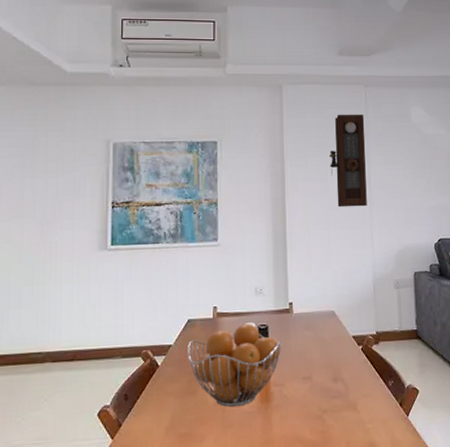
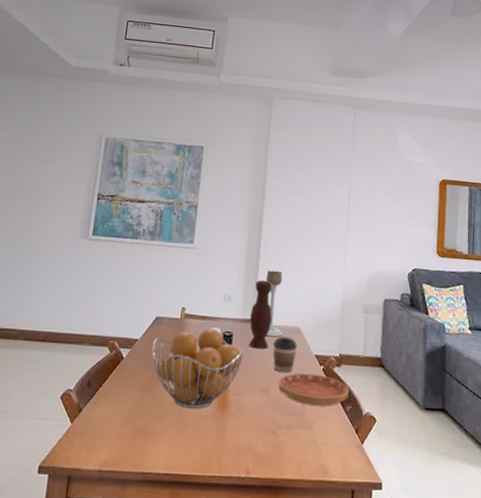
vase: none [284,269,307,338] -> present [249,280,273,350]
candle holder: none [295,257,318,324] -> present [266,270,283,337]
coffee cup: none [310,321,335,358] -> present [273,336,298,372]
saucer: none [320,354,389,387] -> present [279,373,349,407]
pendulum clock: present [329,114,367,208] -> none [311,132,351,227]

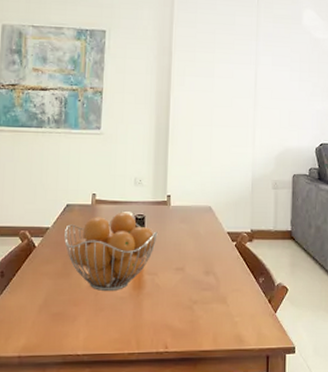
vase: present [249,280,273,350] -> none [161,163,184,230]
candle holder: present [266,270,283,337] -> none [176,152,195,217]
coffee cup: present [273,336,298,372] -> none [185,216,210,250]
saucer: present [279,373,349,407] -> none [193,250,261,280]

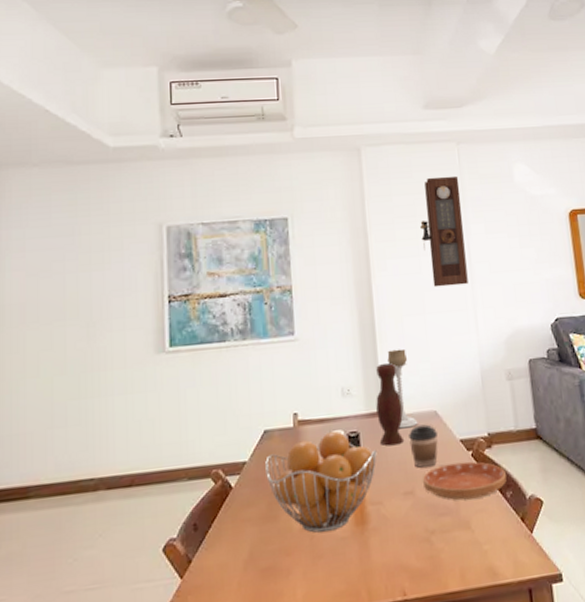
vase: none [161,163,184,230] -> present [376,363,405,446]
candle holder: none [176,152,195,217] -> present [387,348,418,429]
coffee cup: none [185,216,210,250] -> present [409,424,438,468]
saucer: none [193,250,261,280] -> present [423,461,507,501]
pendulum clock: none [217,11,256,106] -> present [420,175,468,288]

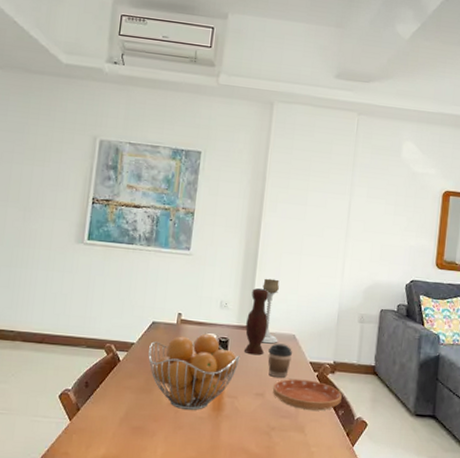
pendulum clock: present [420,175,468,288] -> none [311,139,354,237]

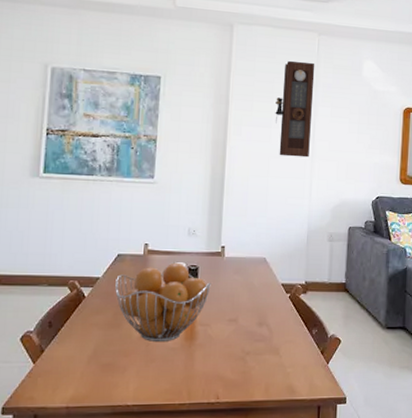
vase: present [245,288,269,356] -> none [215,214,239,281]
candle holder: present [262,278,279,344] -> none [231,203,249,269]
coffee cup: present [268,343,293,378] -> none [239,267,265,301]
saucer: present [273,378,342,411] -> none [246,302,315,332]
pendulum clock: none [311,139,354,237] -> present [275,60,315,158]

